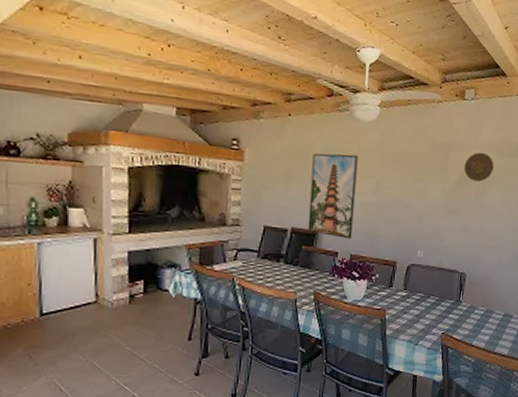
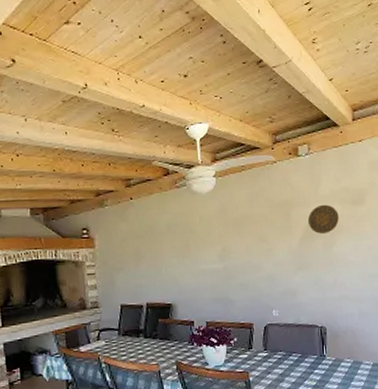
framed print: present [307,153,358,239] -> none [157,226,205,307]

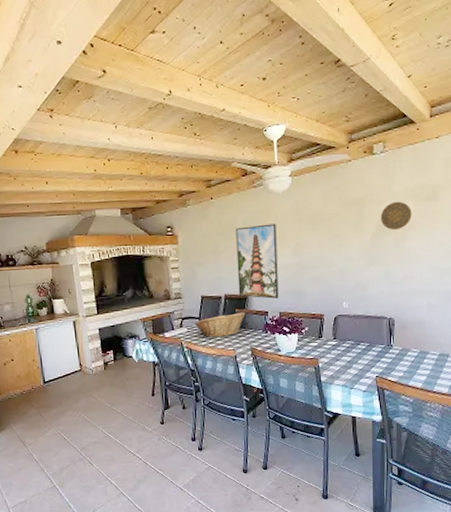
fruit basket: none [112,322,170,351] -> present [194,312,246,337]
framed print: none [157,226,205,307] -> present [235,223,279,299]

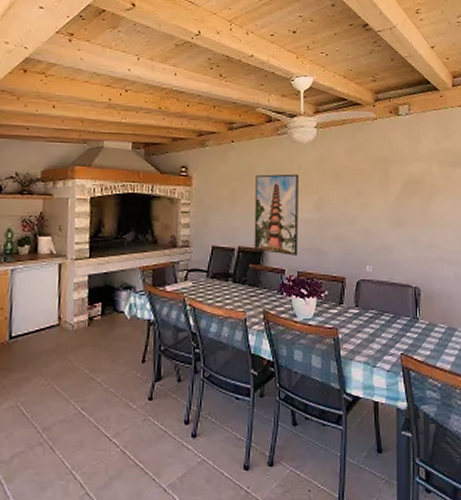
fruit basket: present [194,312,246,337] -> none [200,268,260,295]
decorative plate: present [380,201,412,230] -> none [405,163,437,193]

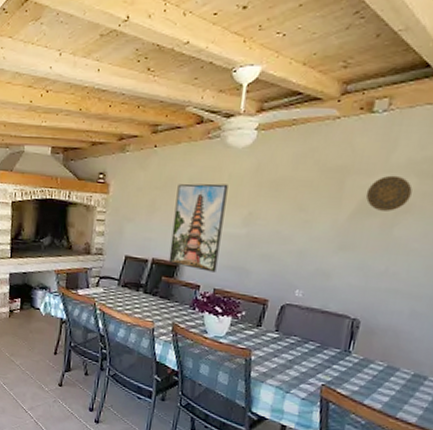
decorative plate: none [405,163,437,193] -> present [365,175,413,212]

